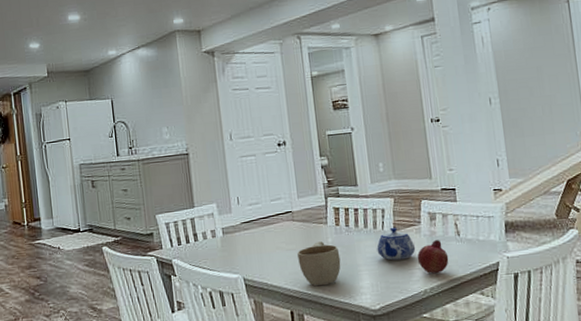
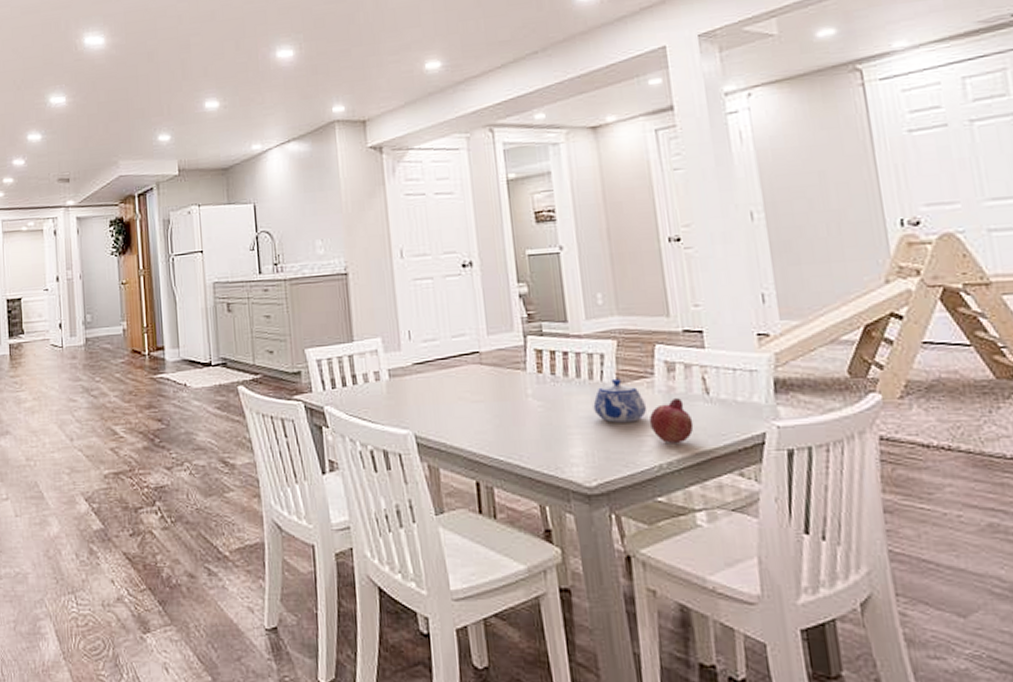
cup: present [297,241,341,286] -> none [486,393,544,451]

